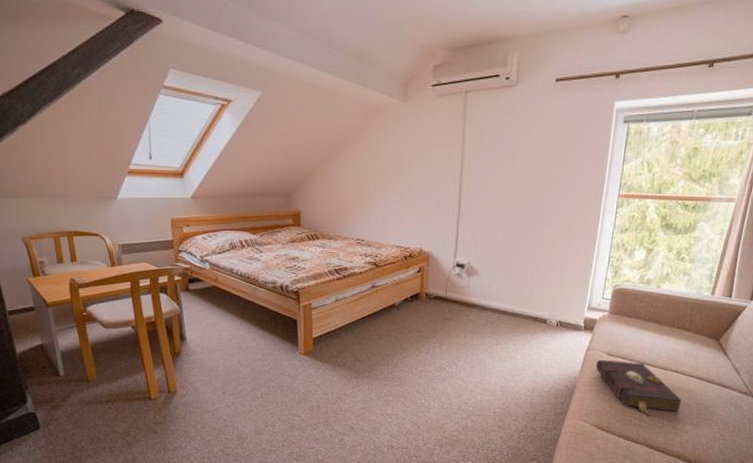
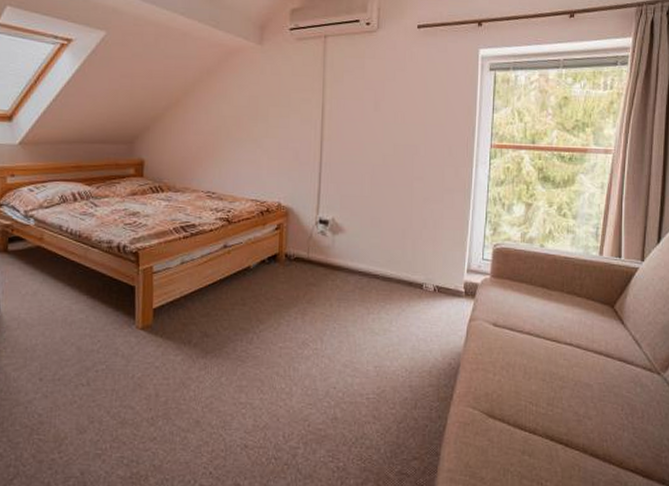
book: present [595,359,682,416] -> none [481,331,581,400]

